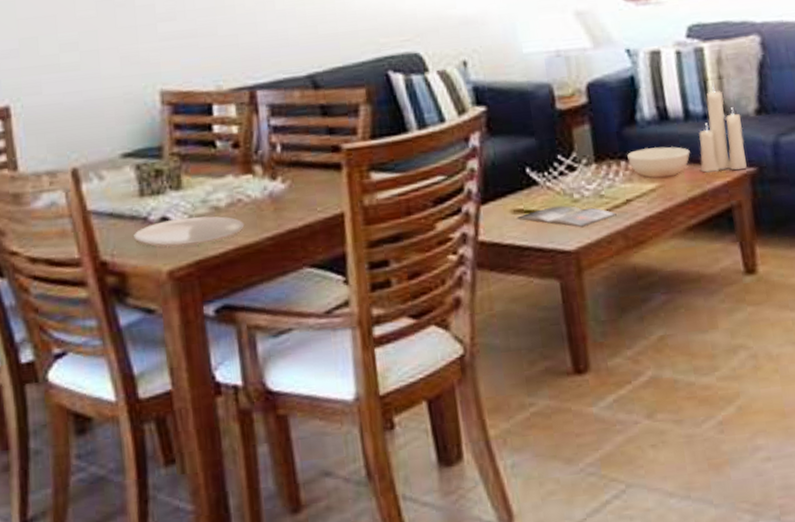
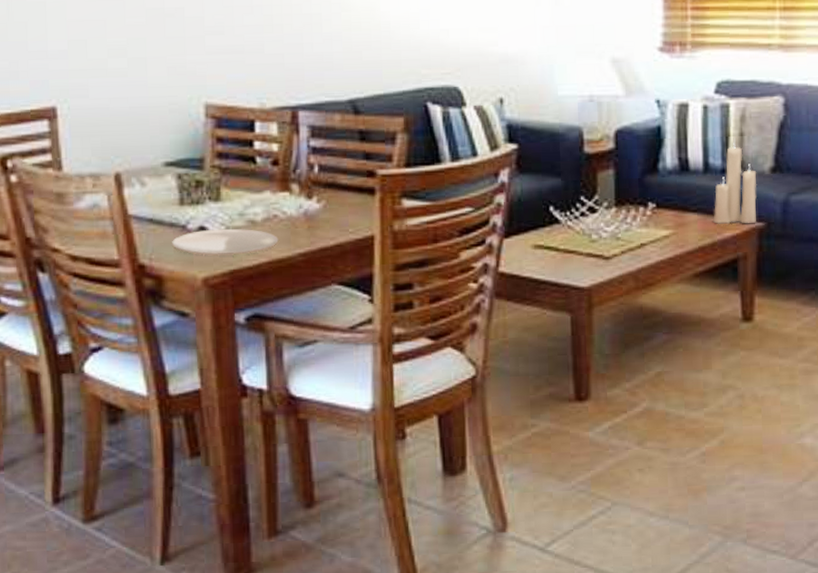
magazine: present [516,205,617,228] -> none [536,244,630,267]
bowl: present [627,146,691,179] -> none [646,195,705,227]

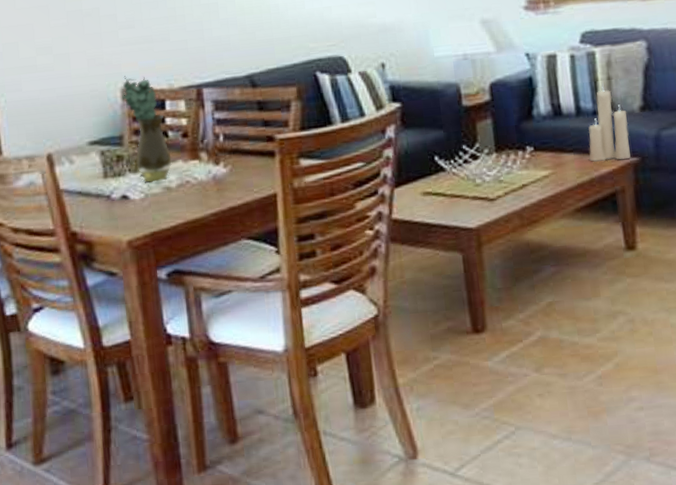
plate: present [172,228,279,256] -> none [99,195,192,221]
vase: none [205,89,259,214] -> present [122,76,172,182]

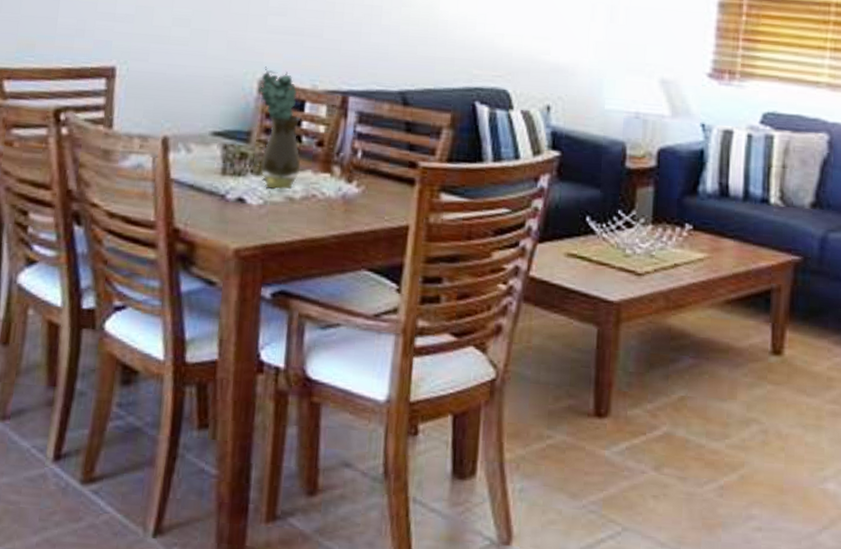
candle: present [588,83,631,163] -> none [749,170,797,256]

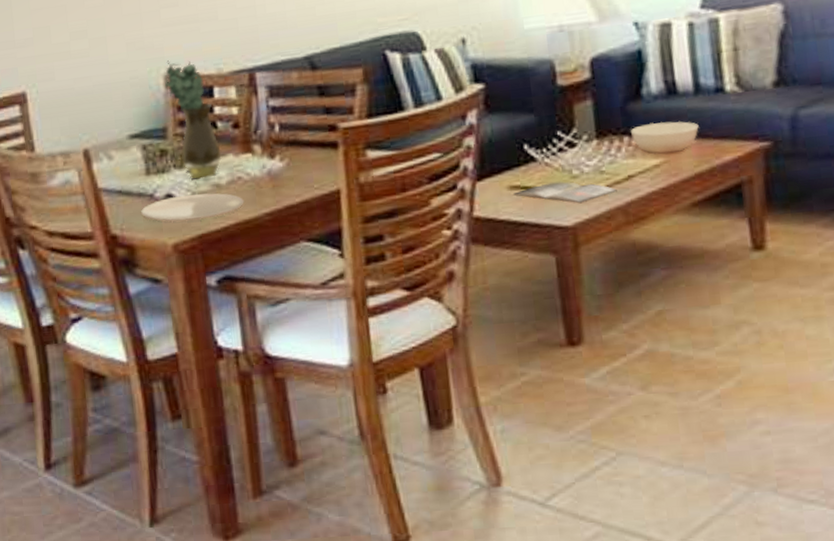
plate: none [209,201,314,230] -> present [141,193,244,222]
magazine: none [568,257,663,282] -> present [512,181,617,204]
bowl: none [683,218,743,251] -> present [631,121,699,155]

